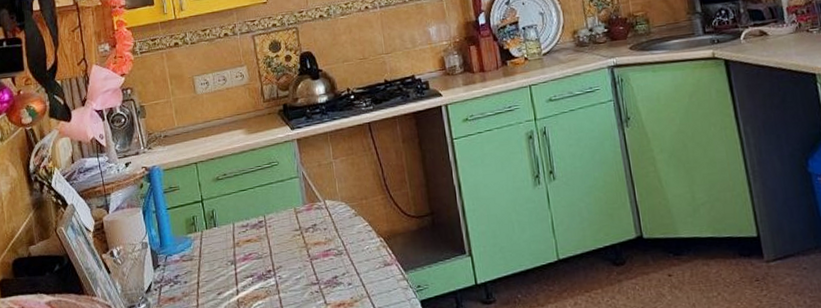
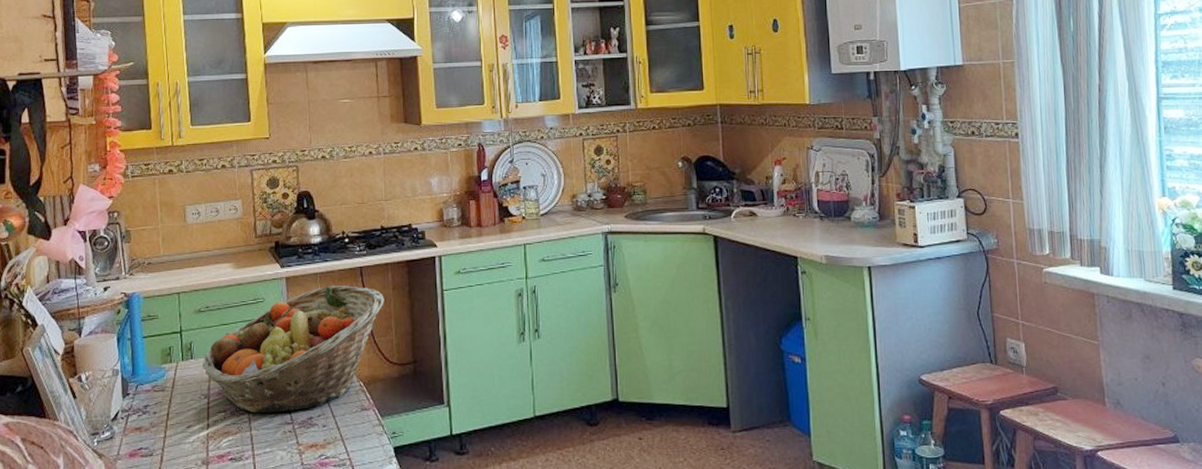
fruit basket: none [226,142,396,276] -> present [202,286,384,413]

